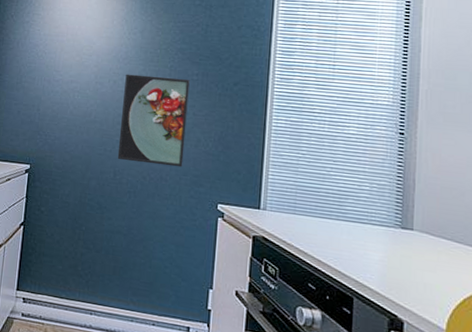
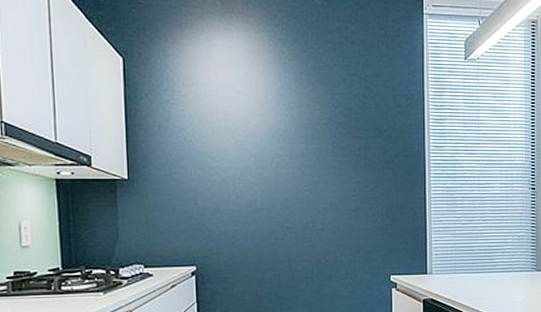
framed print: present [117,74,190,167] -> none [288,154,355,247]

